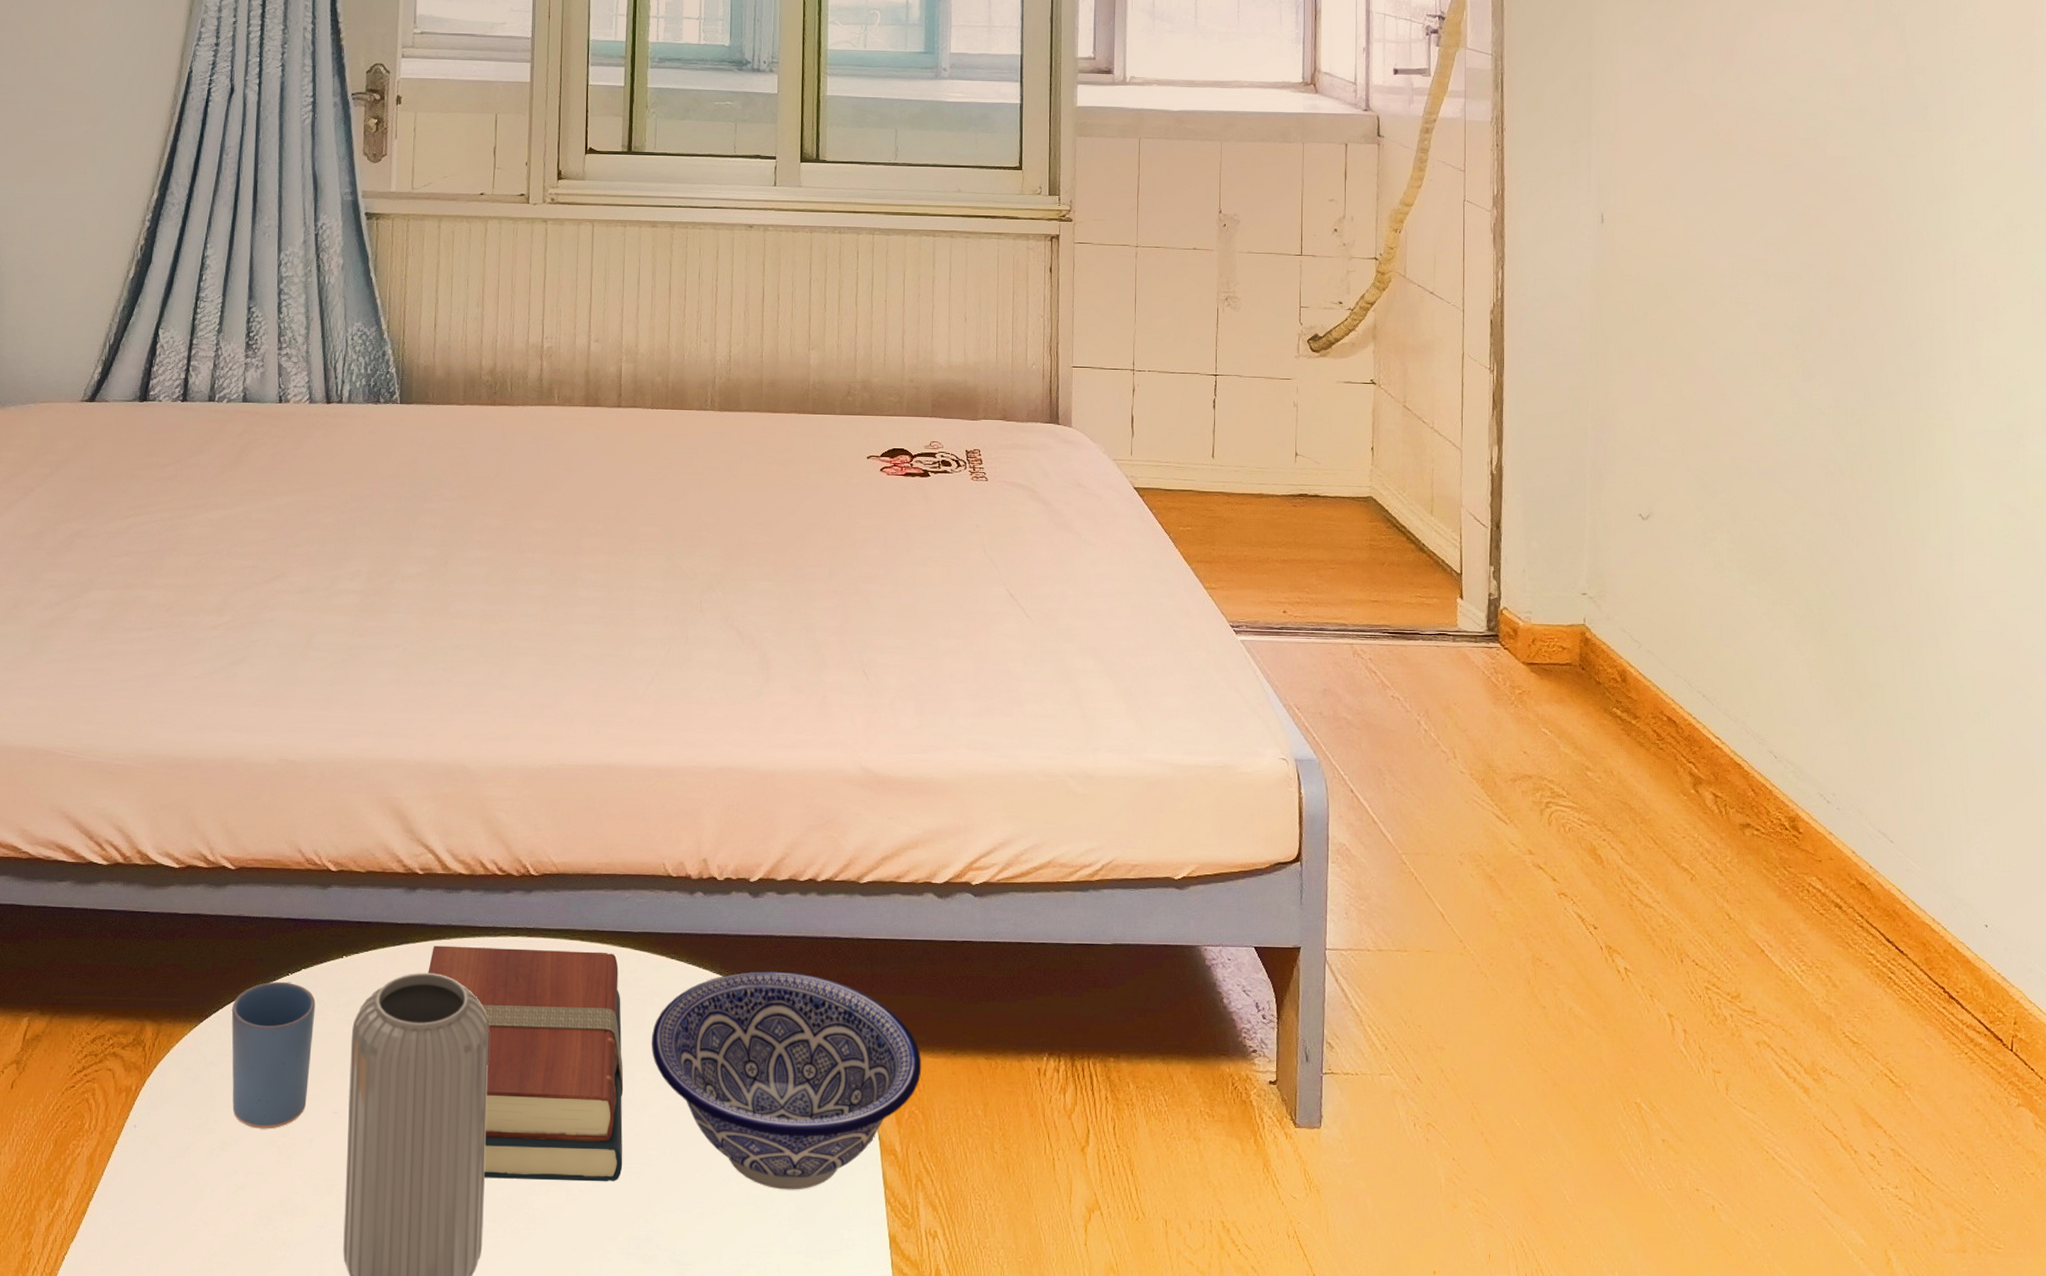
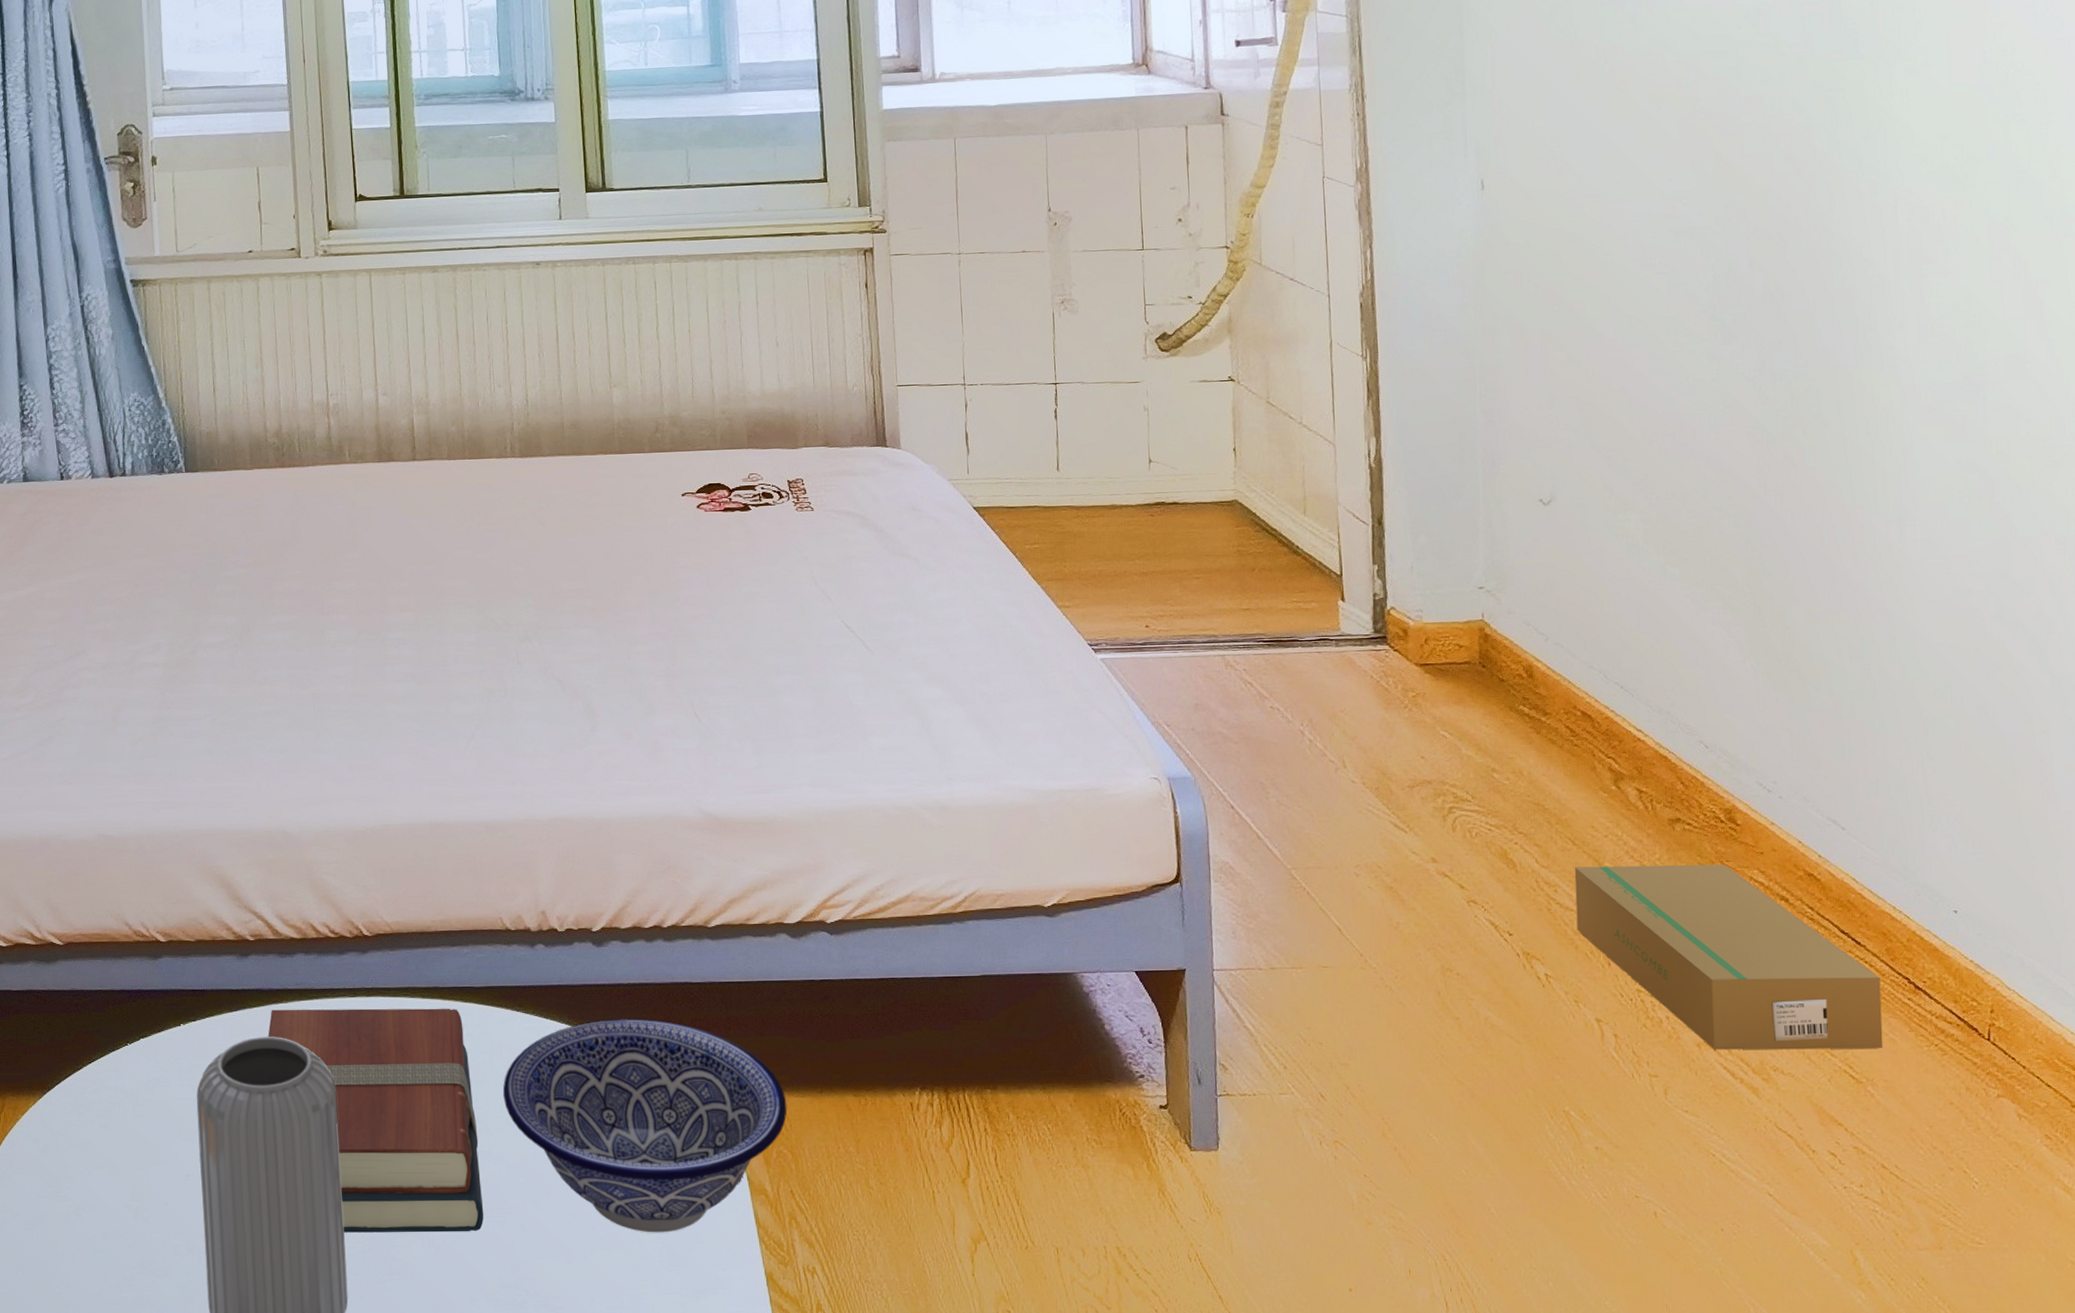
mug: present [231,981,316,1129] -> none [74,1051,158,1194]
box: none [1654,866,1920,1055] -> present [1574,864,1883,1050]

